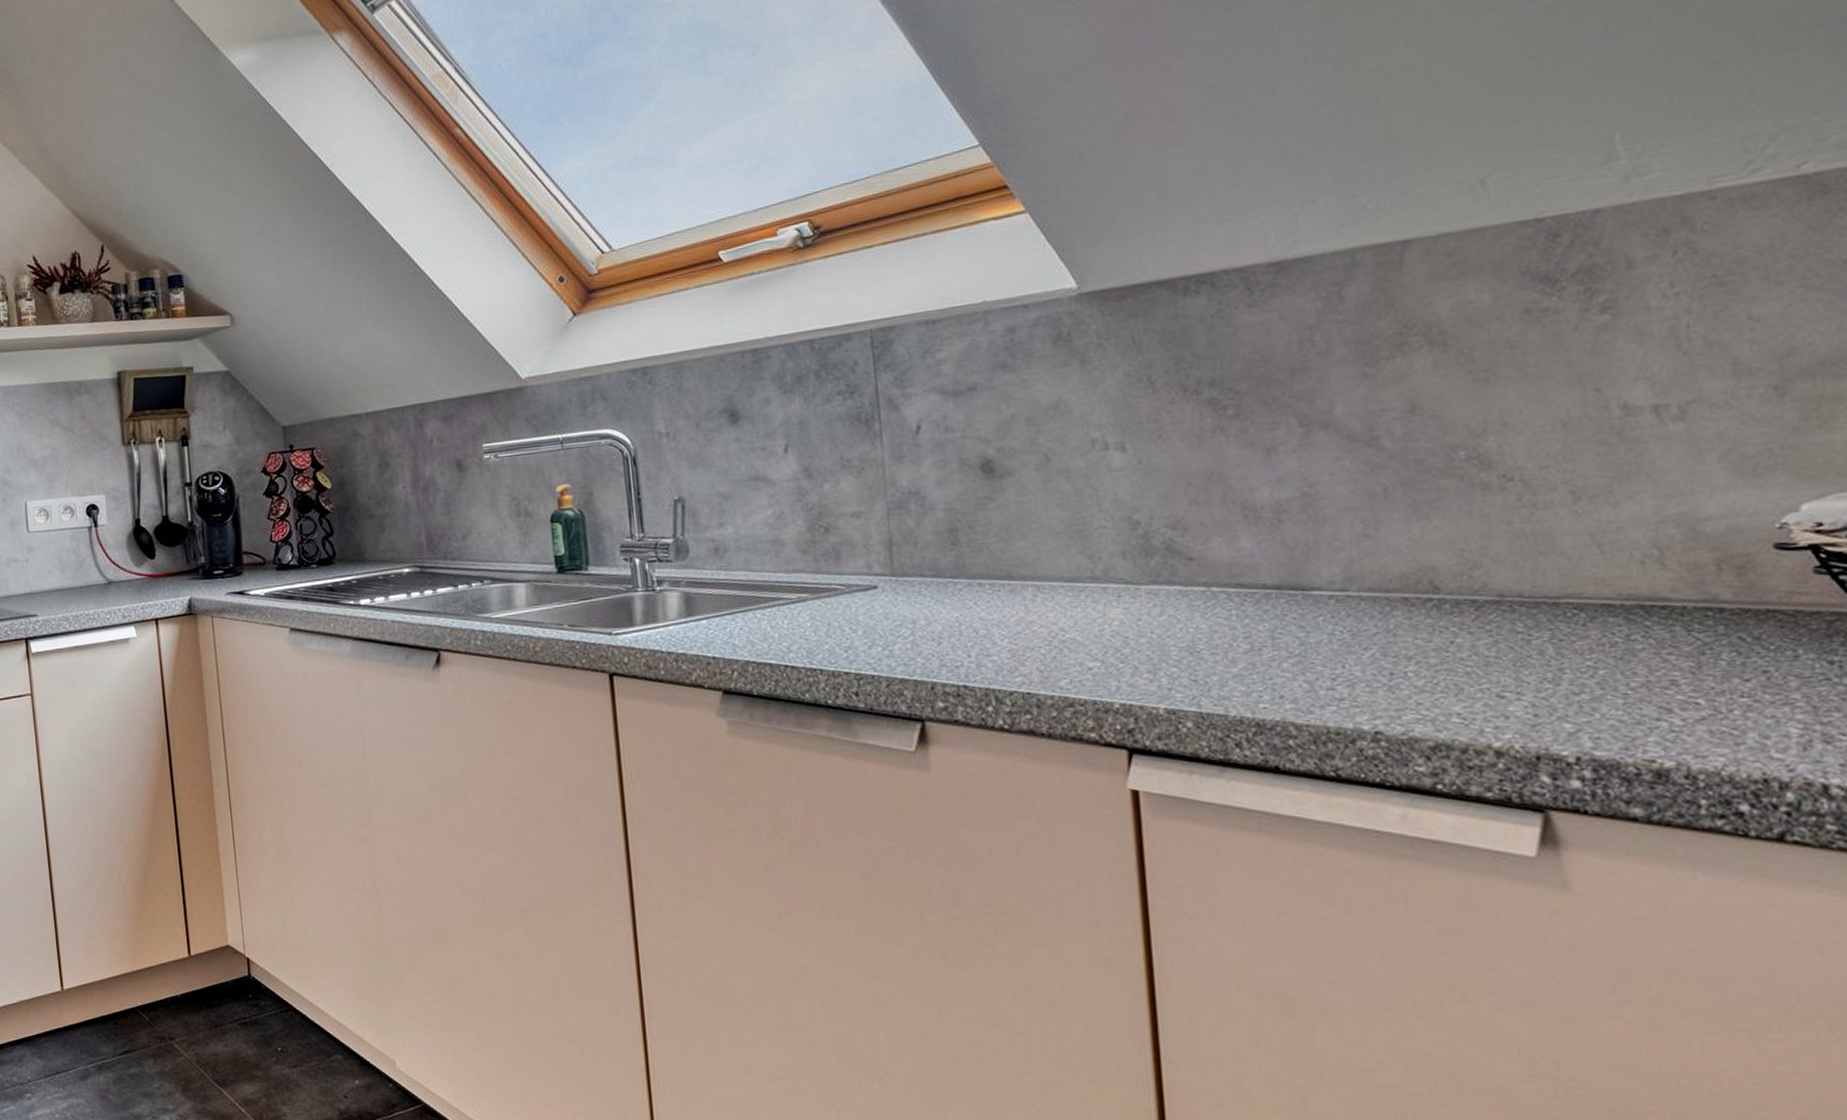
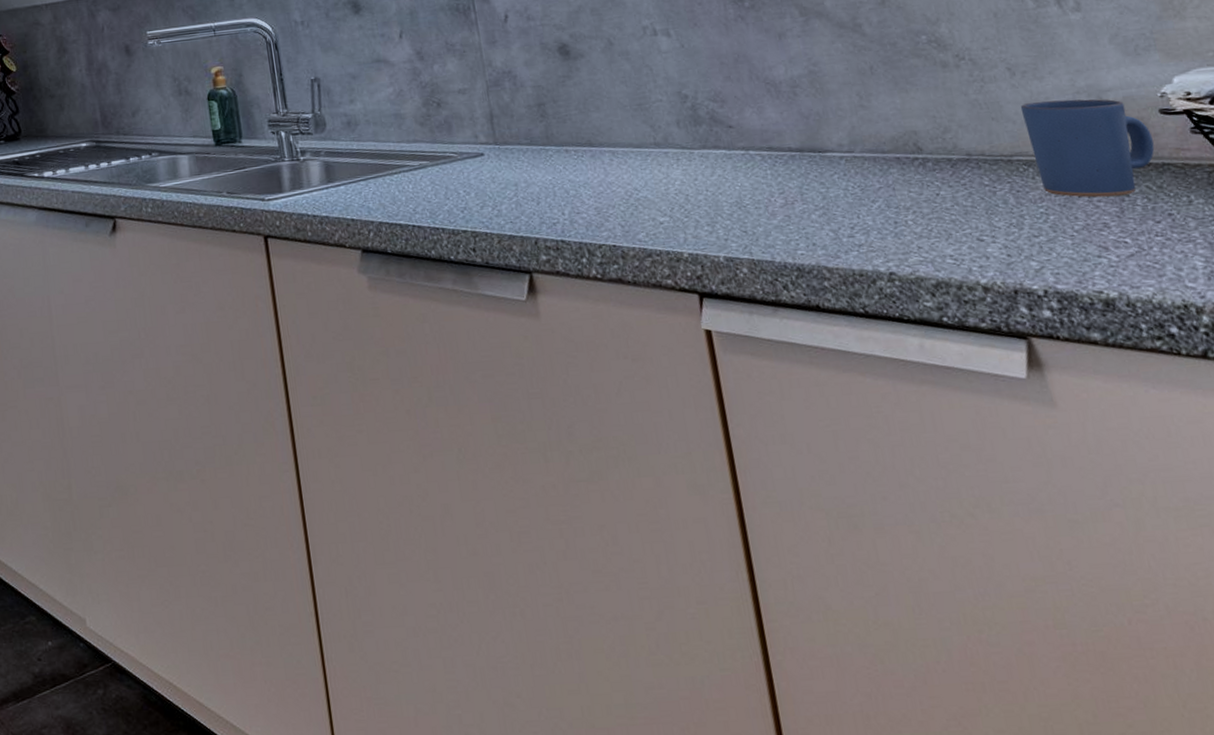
mug: none [1580,530,1759,650] -> present [1020,99,1155,198]

